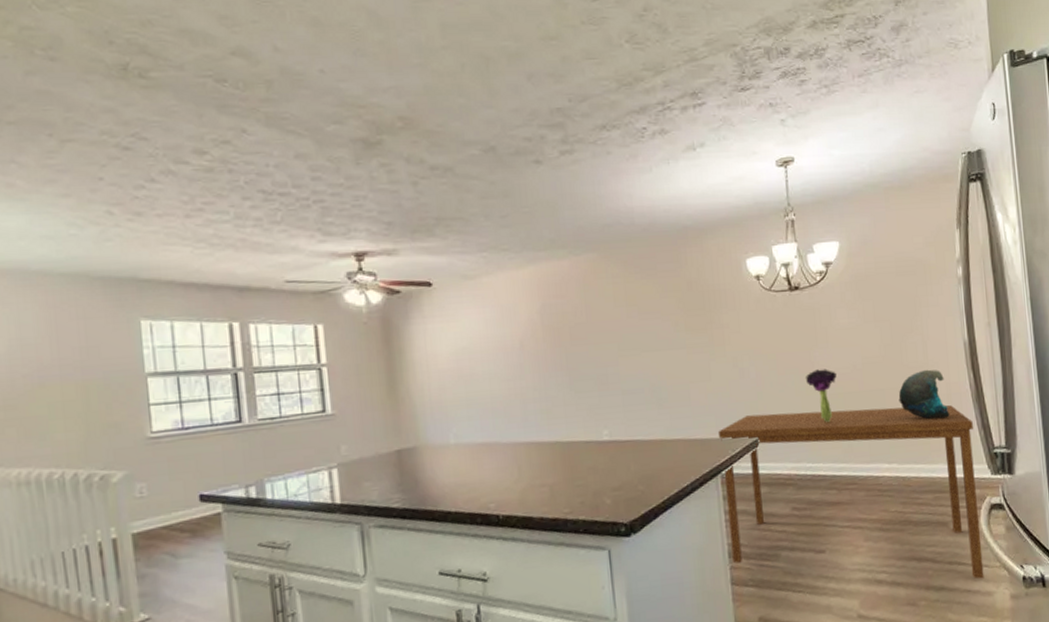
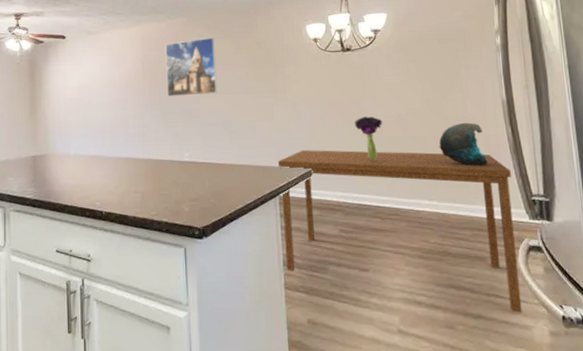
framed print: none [570,277,641,358] -> present [165,37,218,96]

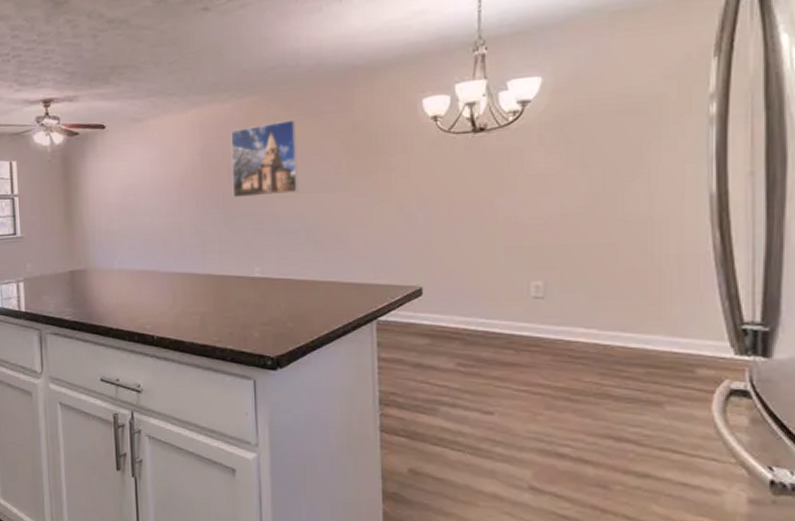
dining table: present [277,150,522,313] -> none [376,263,713,474]
bouquet: present [354,116,382,161] -> none [484,218,525,276]
decorative bowl: present [439,122,488,166] -> none [607,225,679,283]

